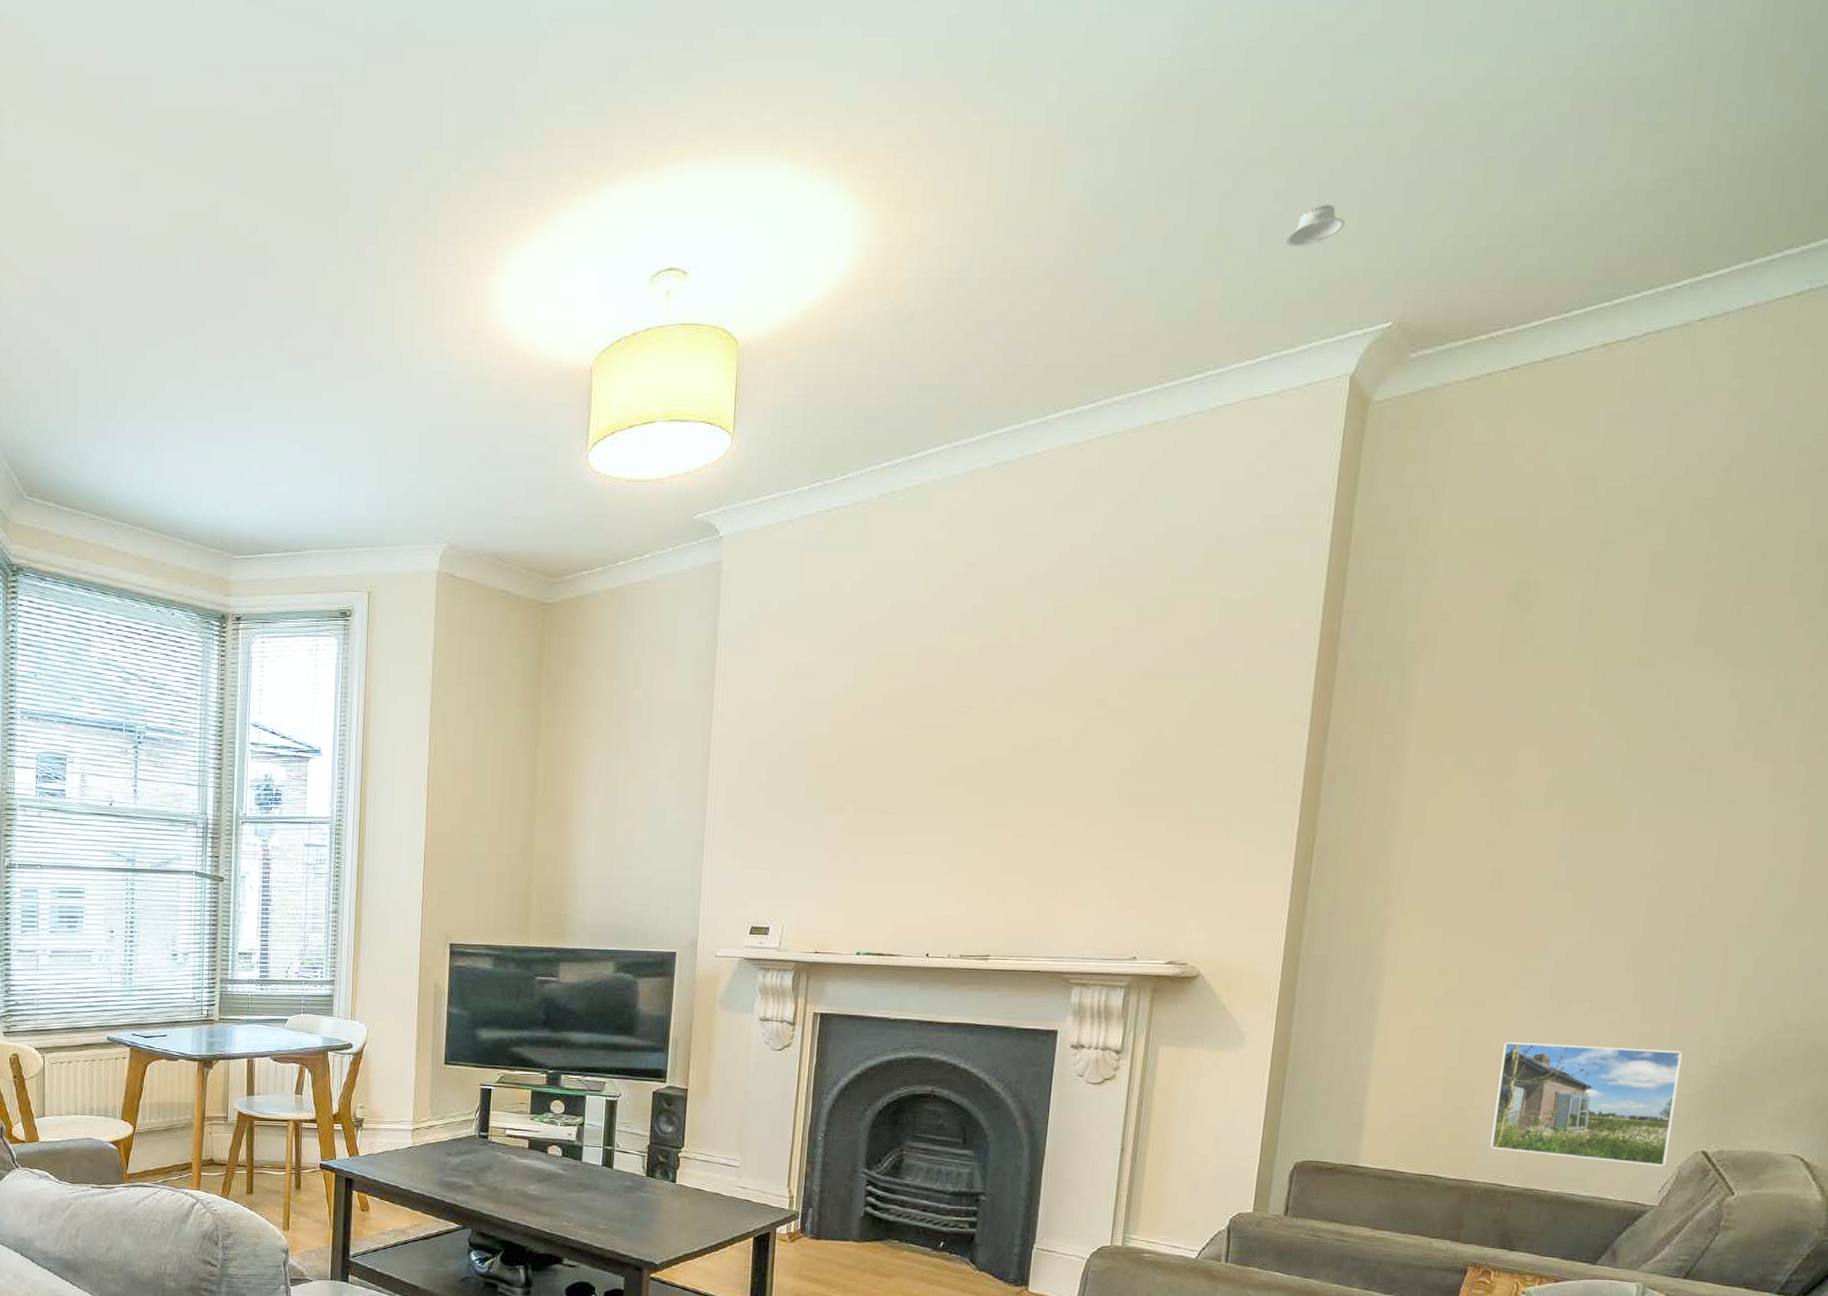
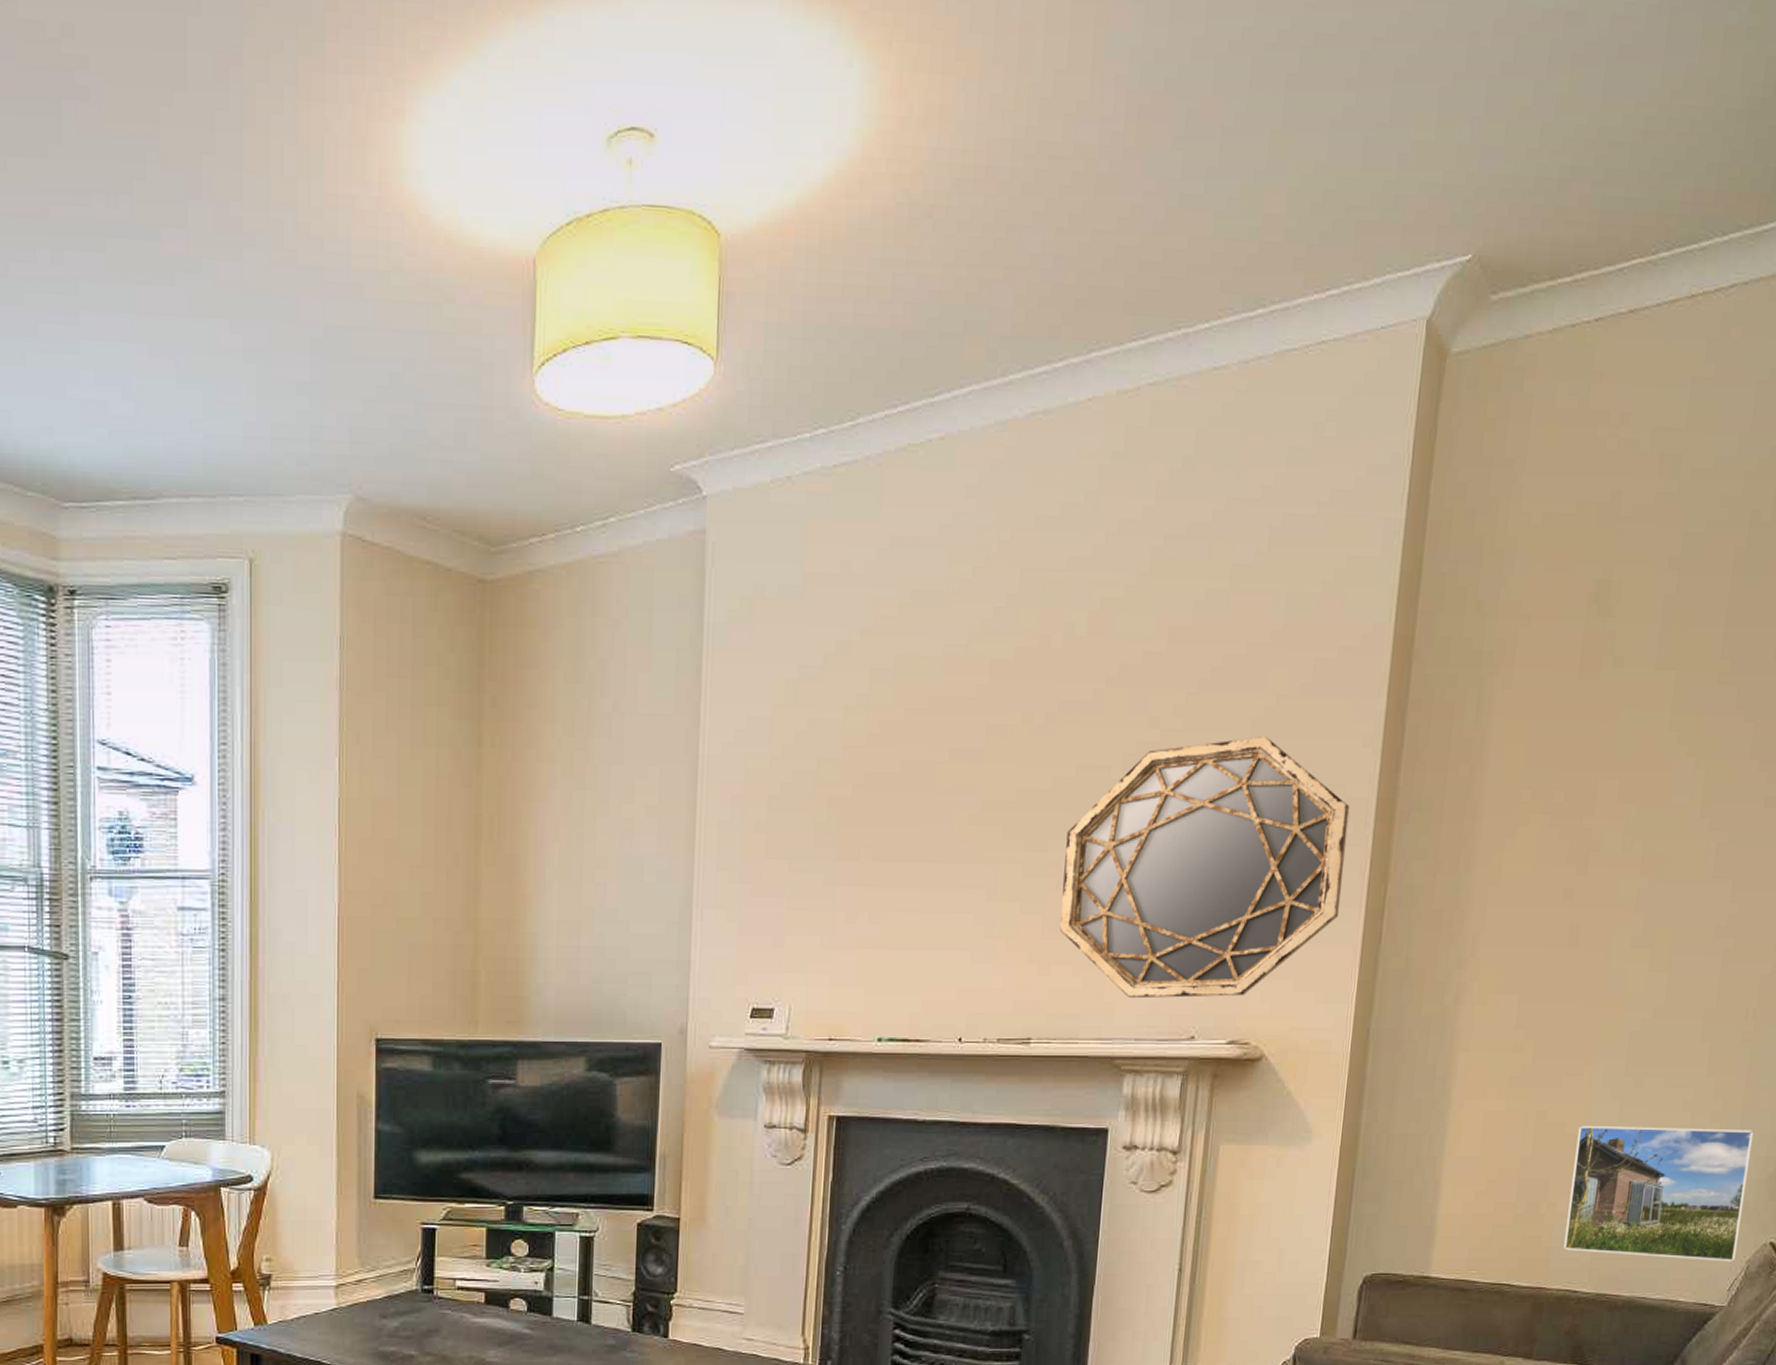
home mirror: none [1016,714,1280,925] -> present [1060,736,1350,999]
recessed light: present [1285,204,1346,247] -> none [1357,100,1423,153]

